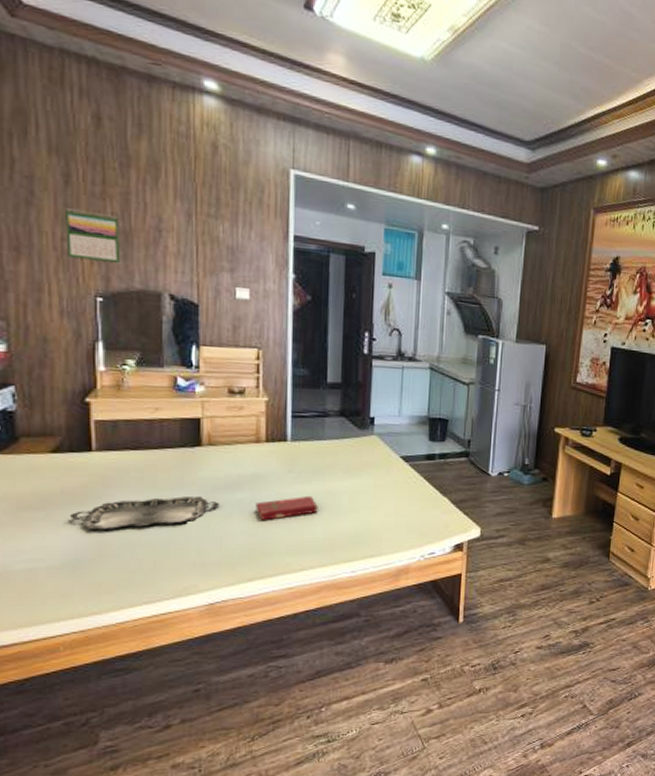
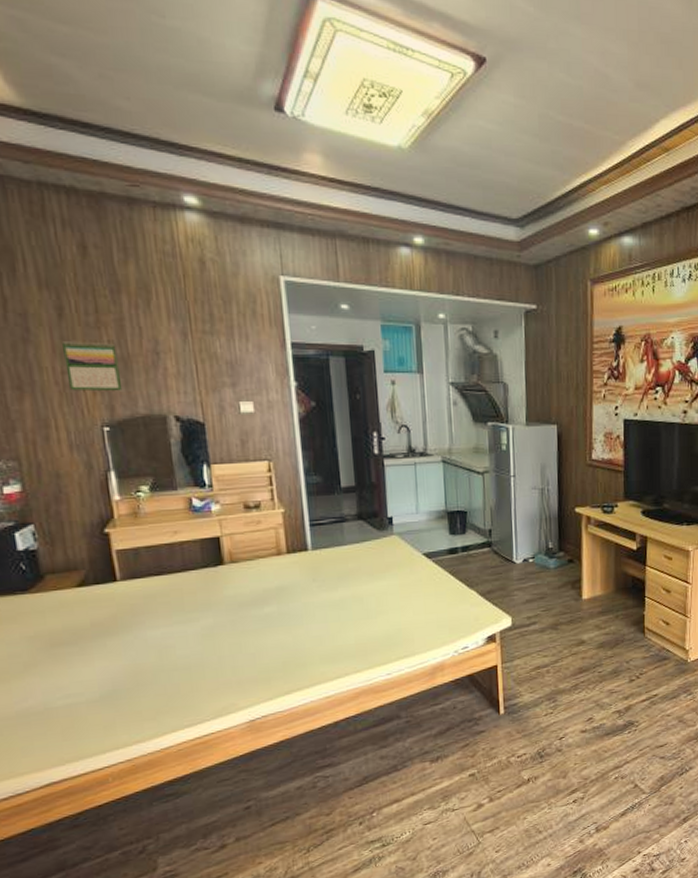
serving tray: present [70,496,220,530] -> none [103,615,249,660]
book: present [255,495,319,520] -> none [284,602,348,632]

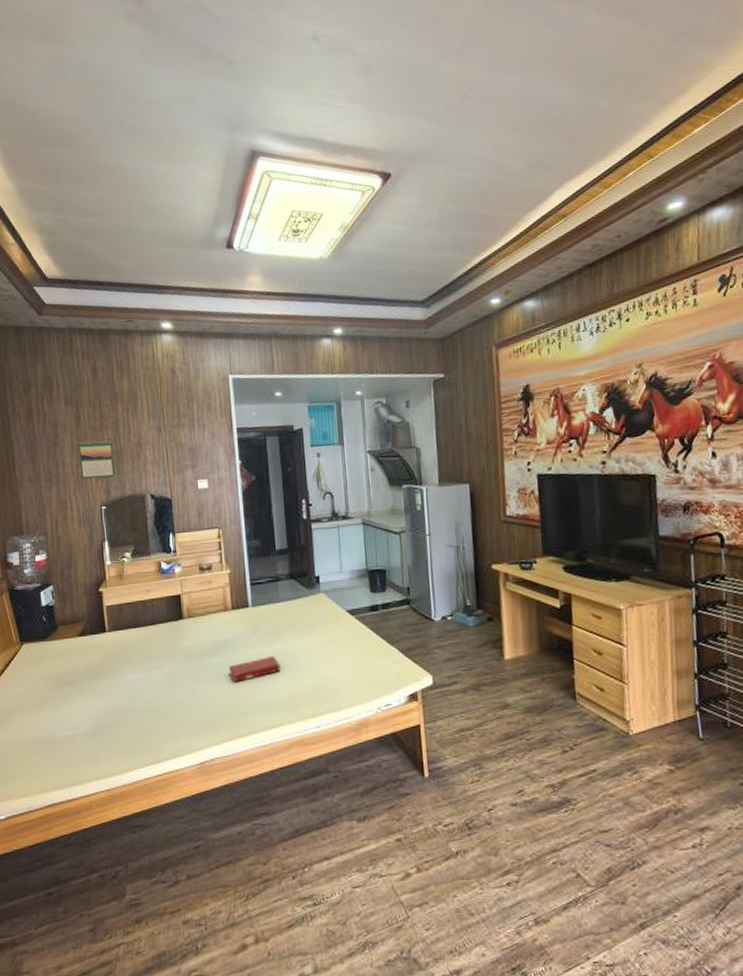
book: none [284,602,348,632] -> present [229,655,282,682]

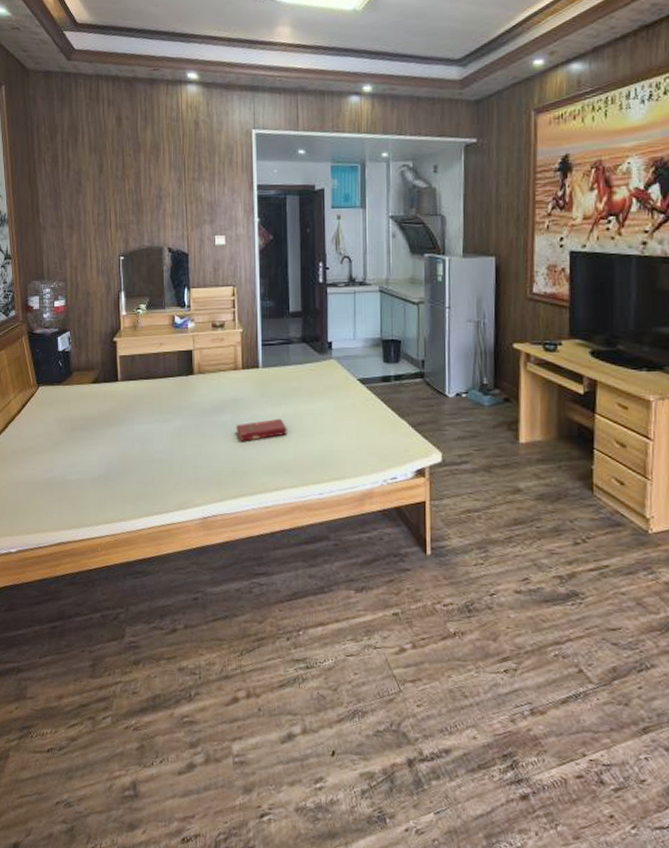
calendar: present [78,441,116,479] -> none [100,190,135,229]

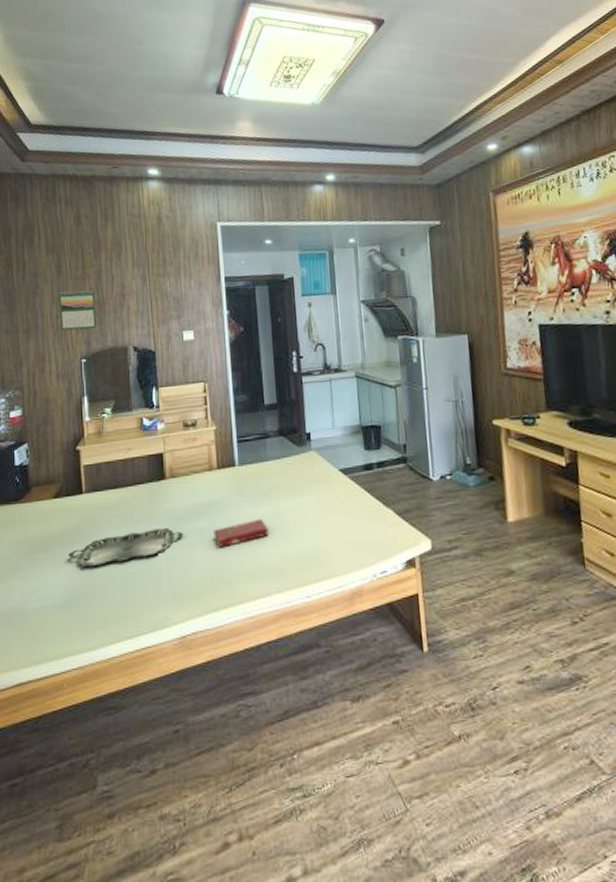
calendar: none [100,190,135,229] -> present [59,290,97,331]
serving tray: none [105,419,209,448] -> present [69,528,184,568]

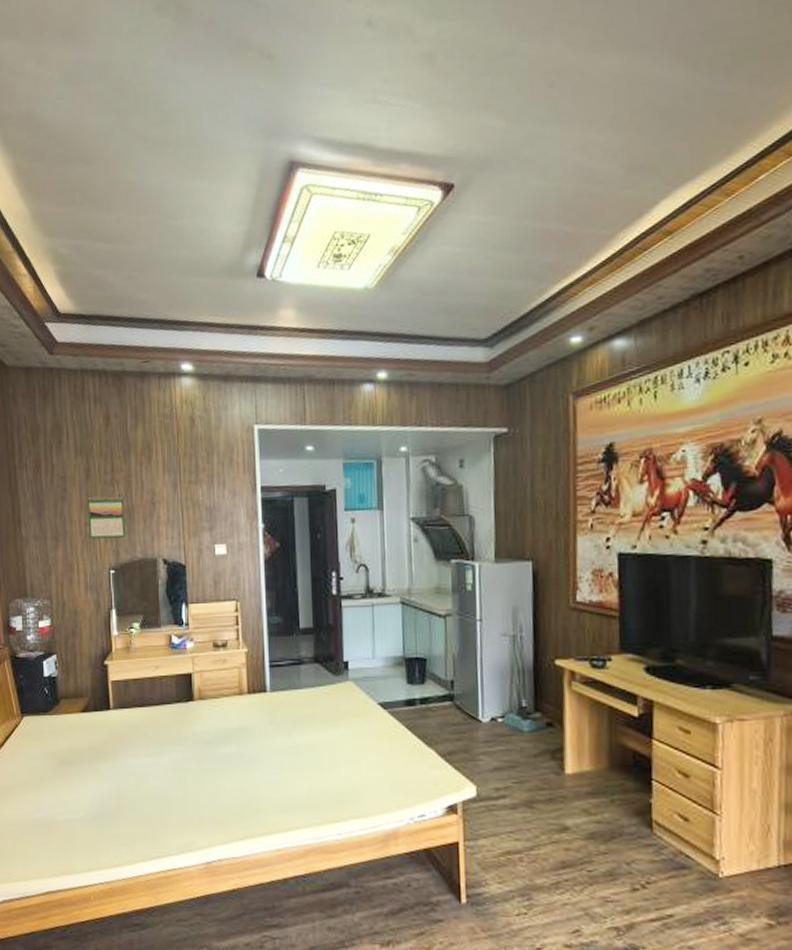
serving tray: present [69,528,184,568] -> none [96,751,212,784]
book: present [214,518,270,547] -> none [242,749,301,775]

